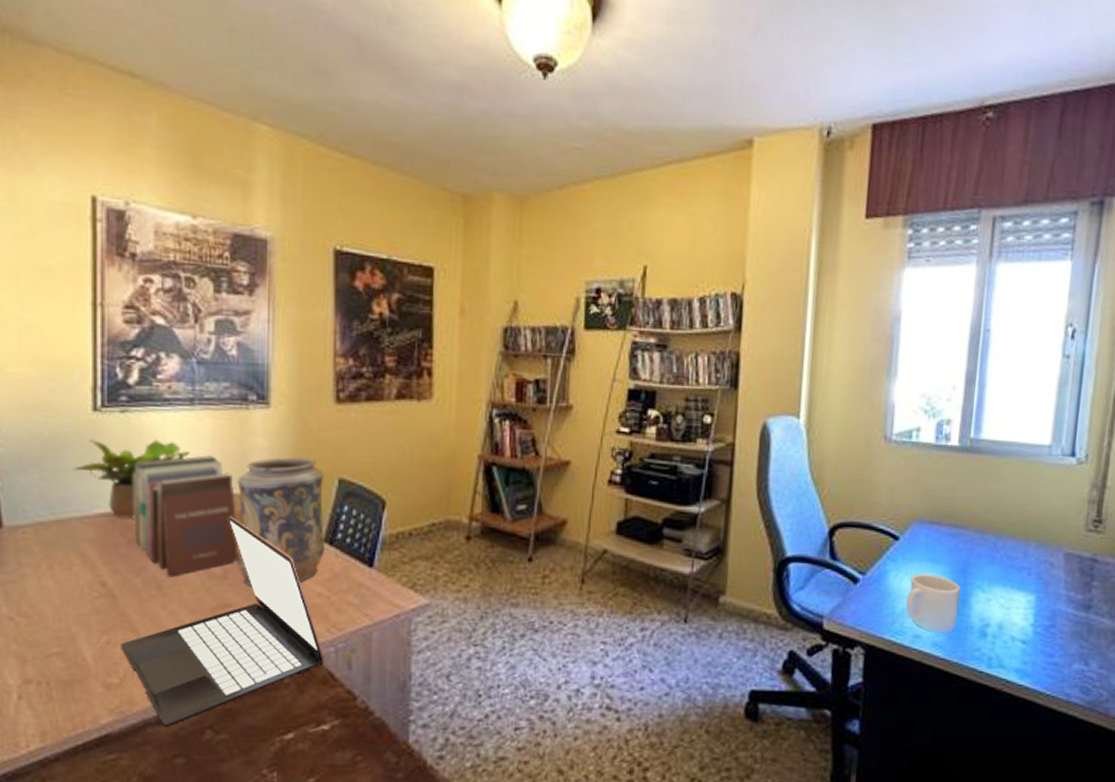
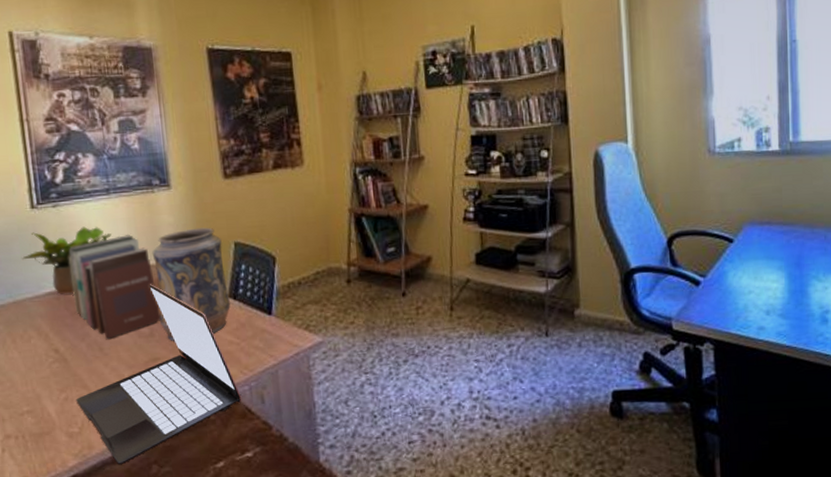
mug: present [905,573,961,633] -> none [747,270,798,323]

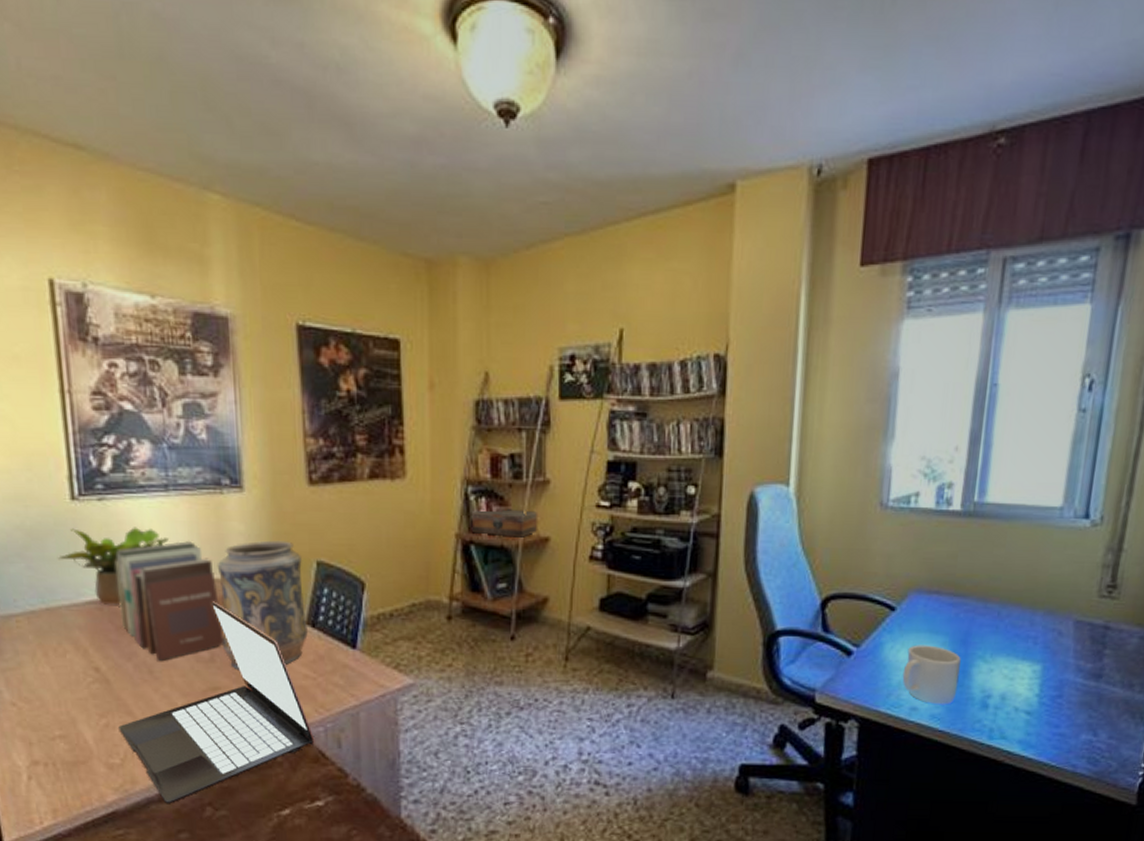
decorative box: none [361,183,417,208] -> present [471,509,537,538]
mug: none [747,270,798,323] -> present [902,645,961,705]

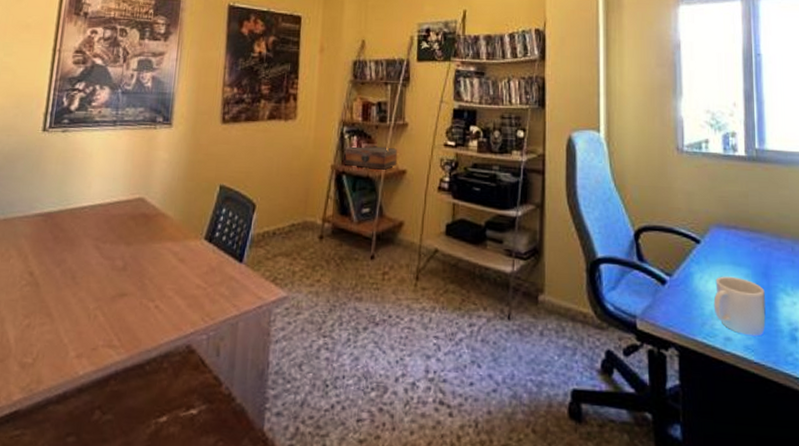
potted plant: present [57,527,169,605] -> none [22,153,109,217]
books: present [116,540,225,661] -> none [59,165,139,268]
laptop: present [118,601,315,804] -> none [37,217,198,406]
decorative vase: present [217,540,308,671] -> none [135,167,209,279]

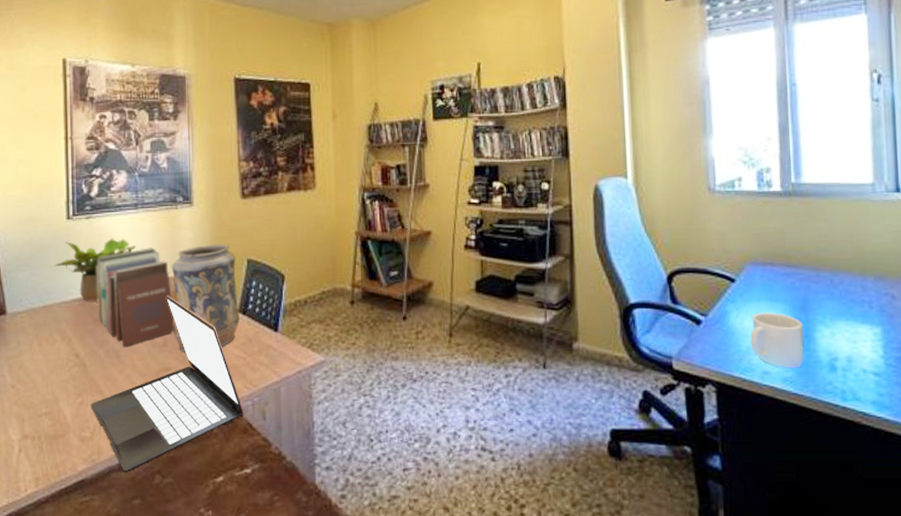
potted plant: none [22,153,109,217] -> present [54,238,136,301]
laptop: none [37,217,198,406] -> present [90,295,244,473]
books: none [59,165,139,268] -> present [96,246,175,347]
decorative vase: none [135,167,209,279] -> present [171,244,240,353]
decorative box: present [344,145,397,170] -> none [368,209,421,233]

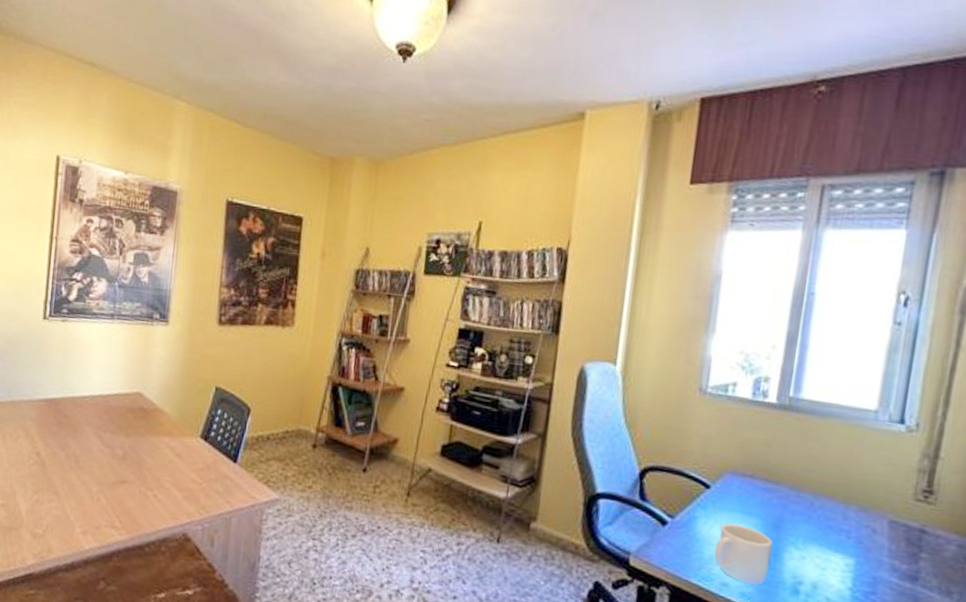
potted plant: present [54,238,136,301] -> none [25,341,108,404]
laptop: present [90,295,244,473] -> none [46,410,194,574]
books: present [96,246,175,347] -> none [62,359,137,453]
decorative vase: present [171,244,240,353] -> none [134,365,205,469]

